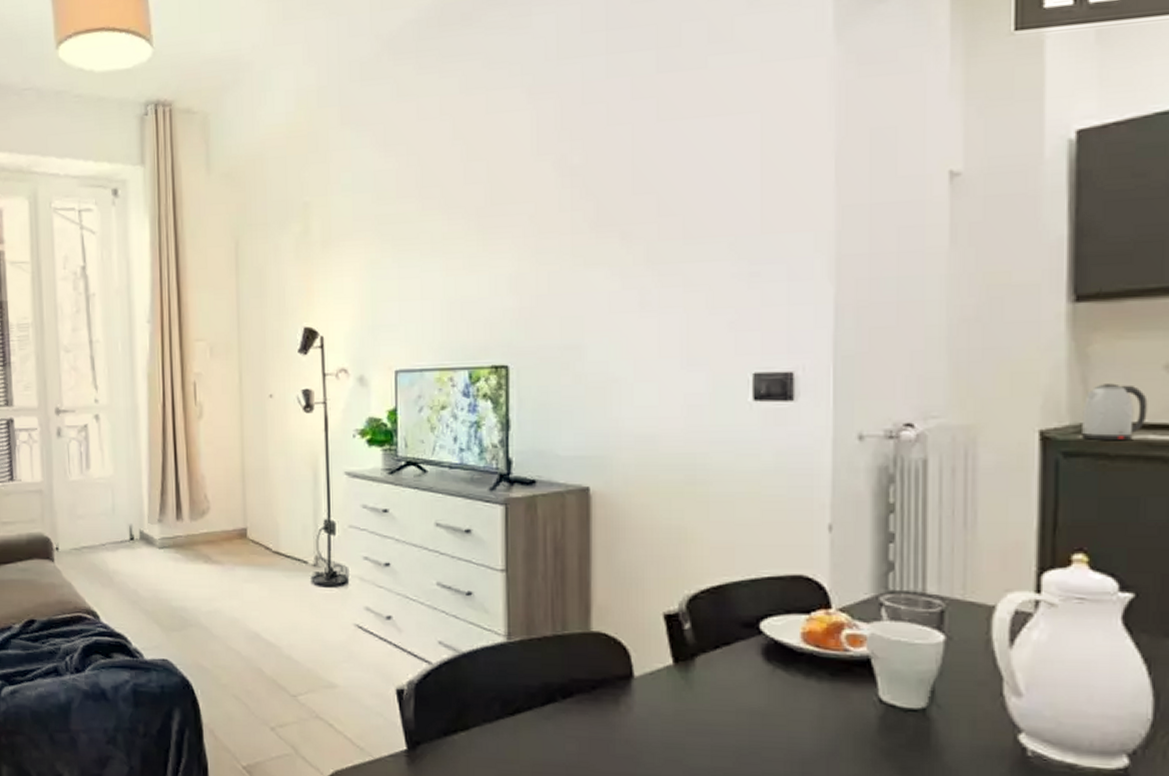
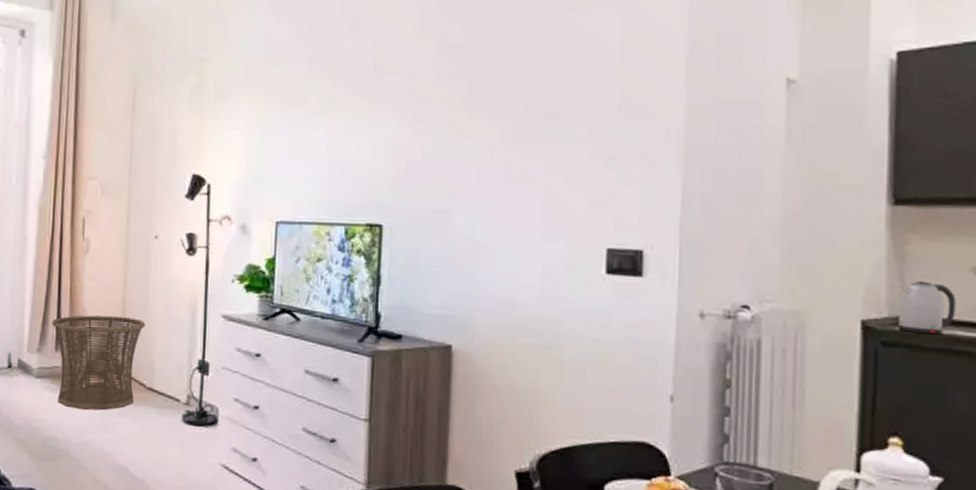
basket: none [171,480,267,577] -> present [52,315,145,410]

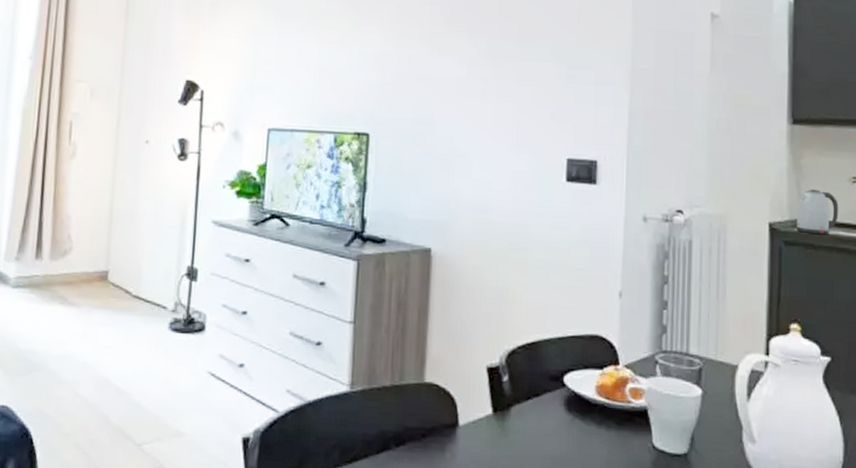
basket: present [52,315,145,410] -> none [33,221,133,320]

